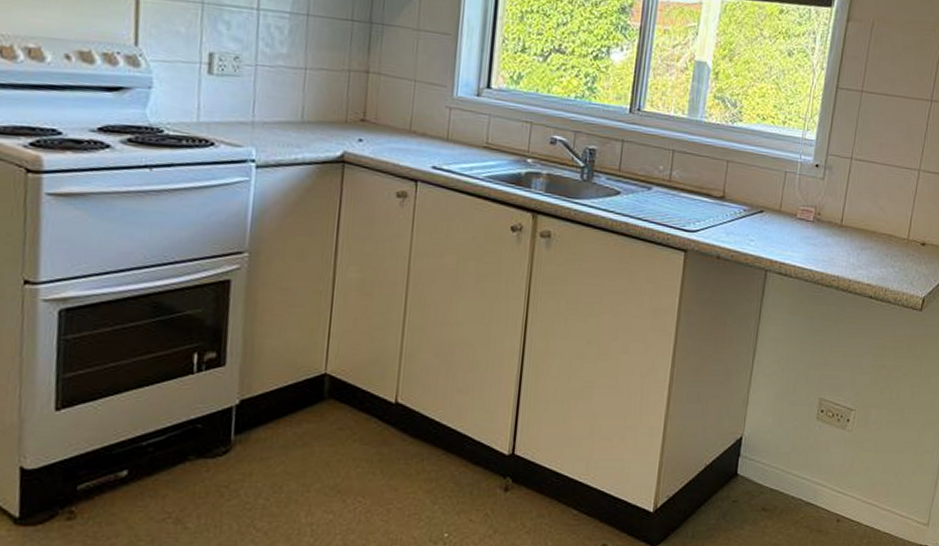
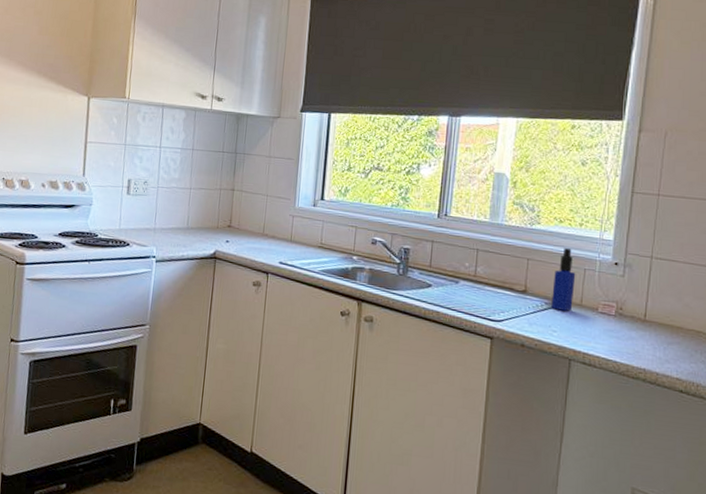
bottle: none [750,149,777,218] -> present [551,248,576,311]

